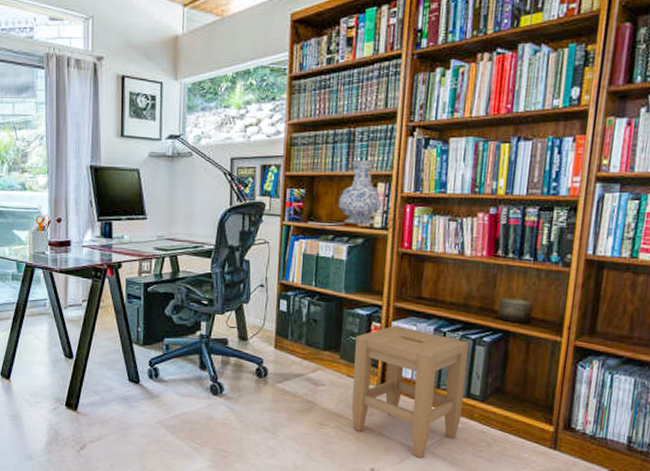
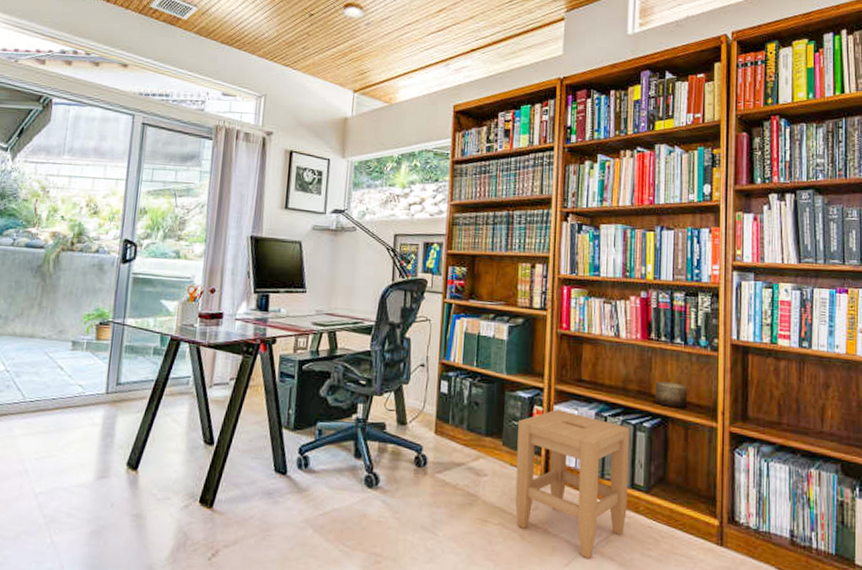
vase: present [337,159,383,224] -> none [498,241,541,304]

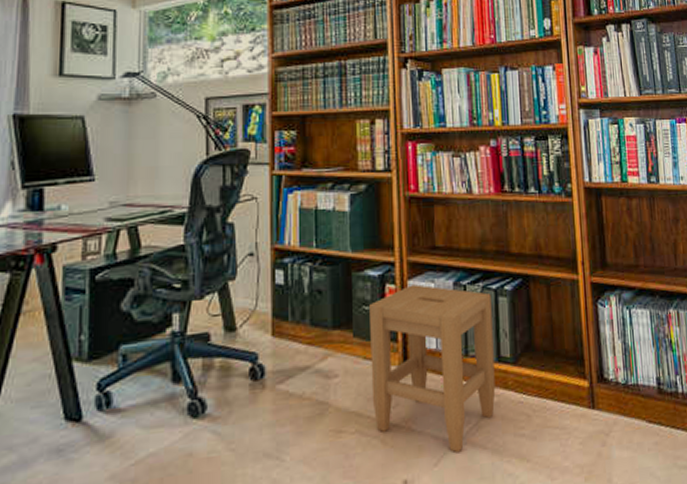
decorative box: present [654,381,688,409] -> none [513,236,548,265]

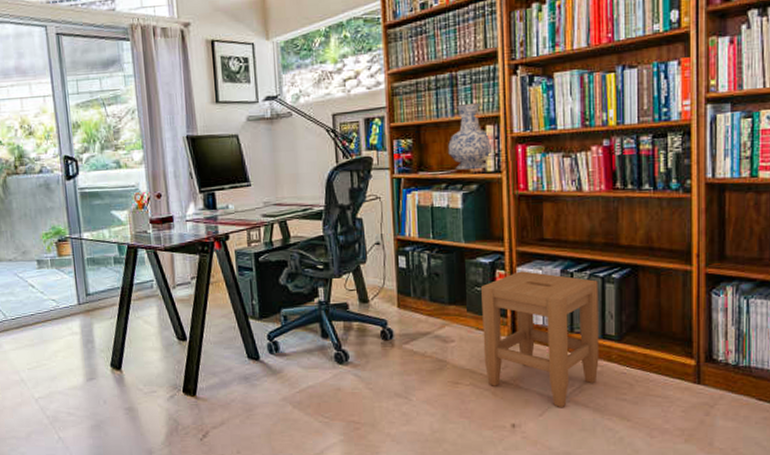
vase: none [334,94,384,167] -> present [447,102,494,170]

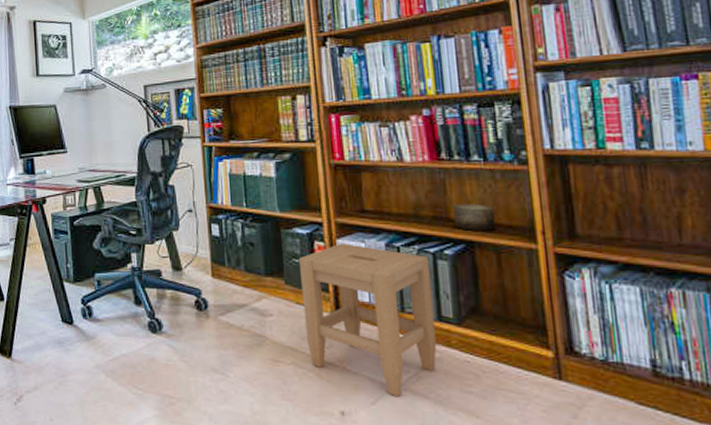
vase: present [447,102,494,170] -> none [257,73,306,139]
decorative box: none [622,230,659,257] -> present [453,203,497,232]

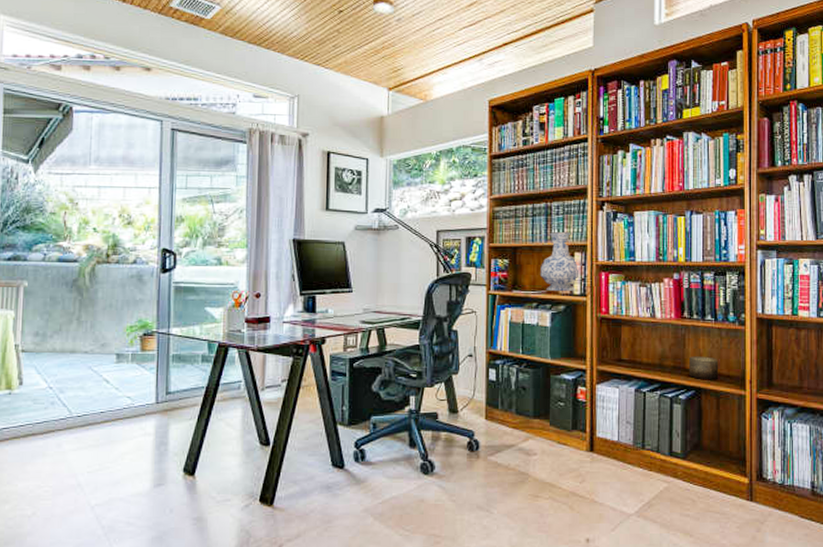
vase: none [257,73,306,139] -> present [539,231,581,291]
stool: present [299,243,437,398] -> none [563,389,667,523]

